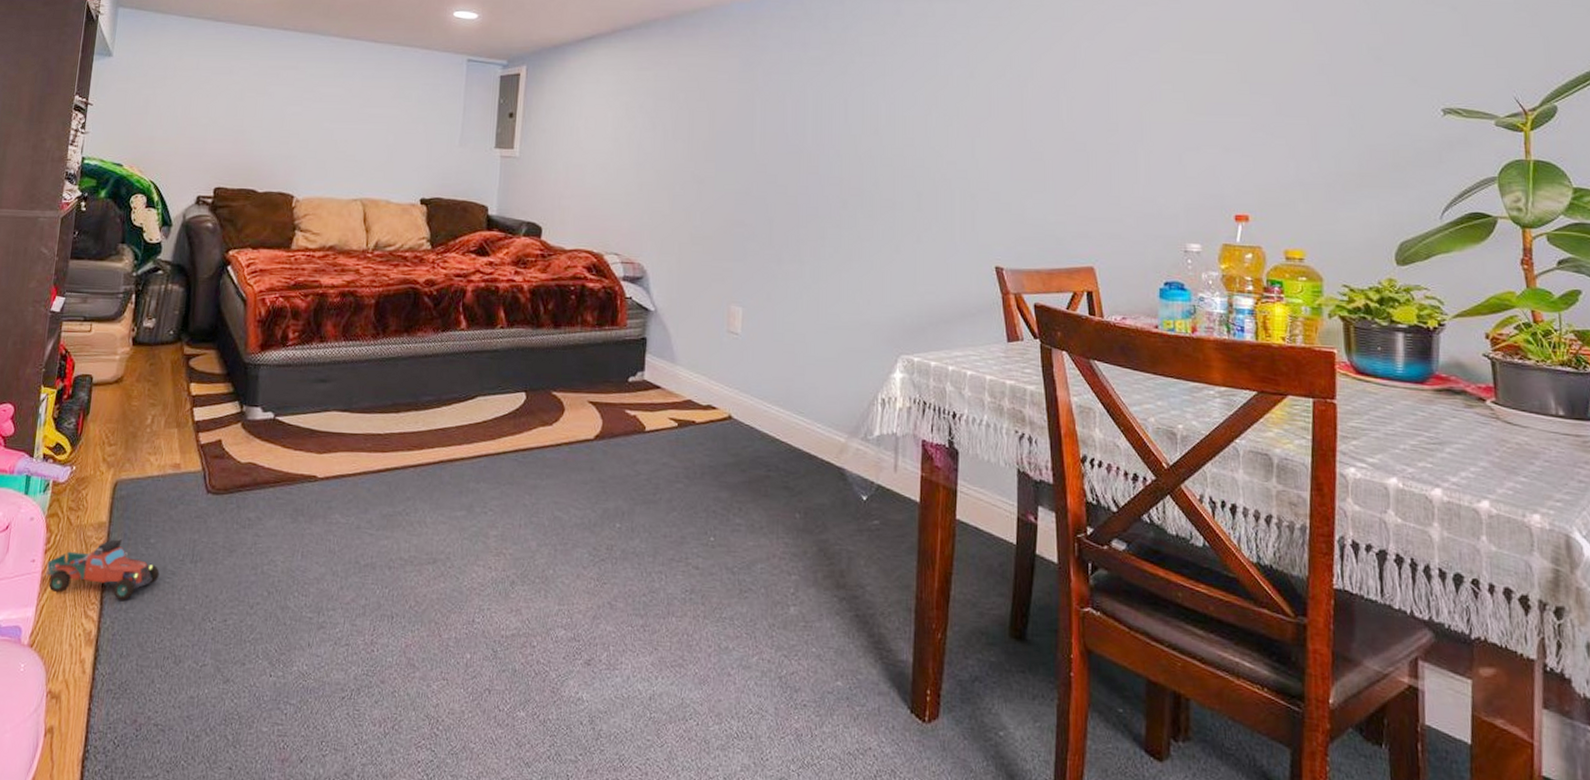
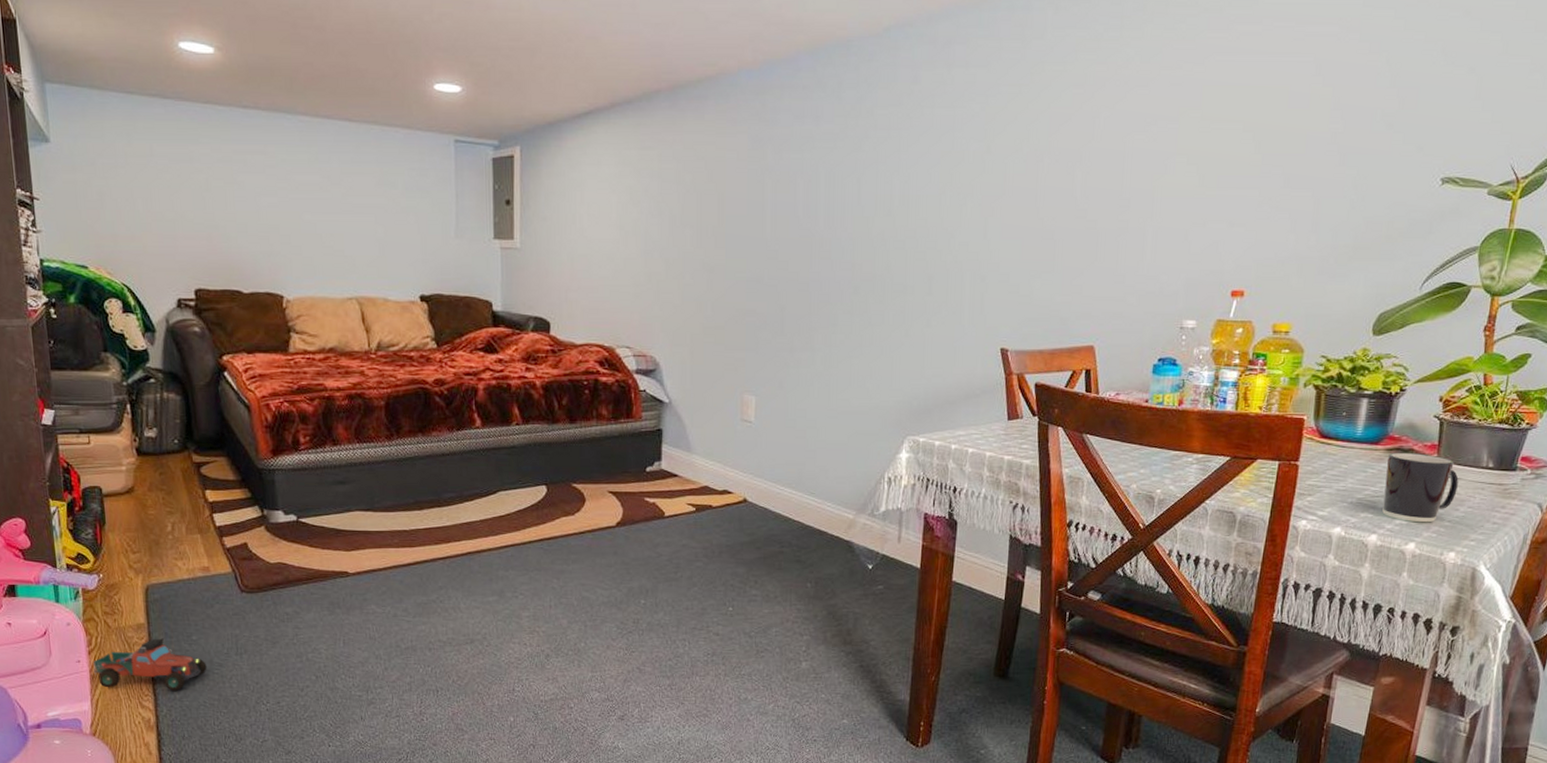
mug: none [1438,393,1527,477] -> present [1382,452,1459,523]

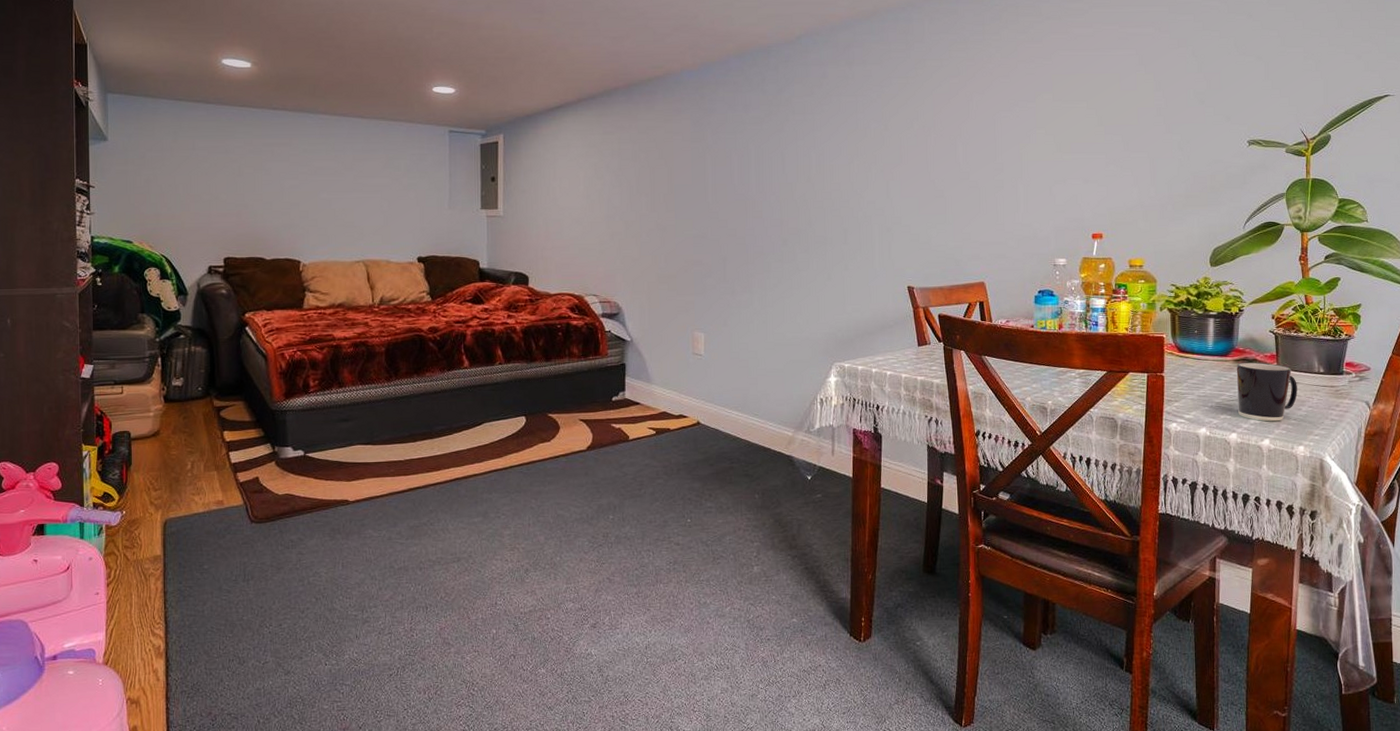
toy truck: present [93,638,207,691] -> none [110,568,216,618]

